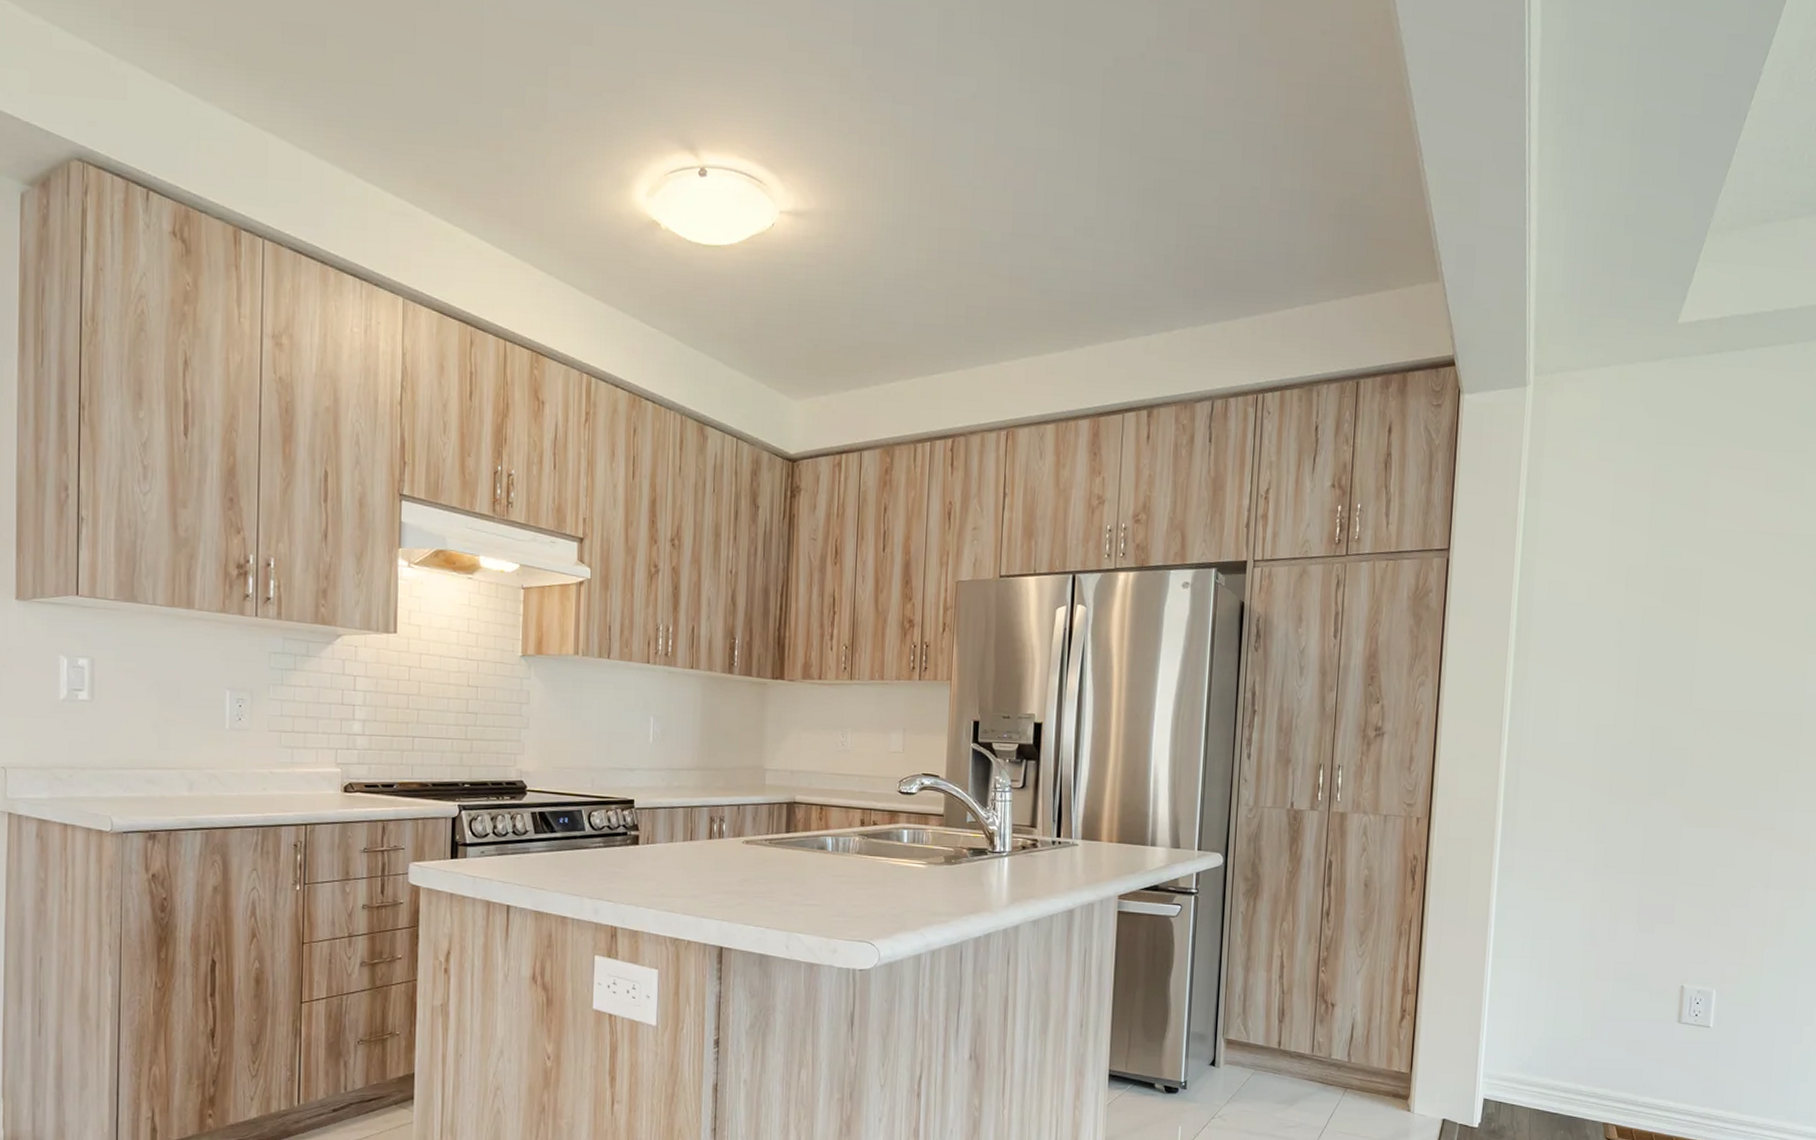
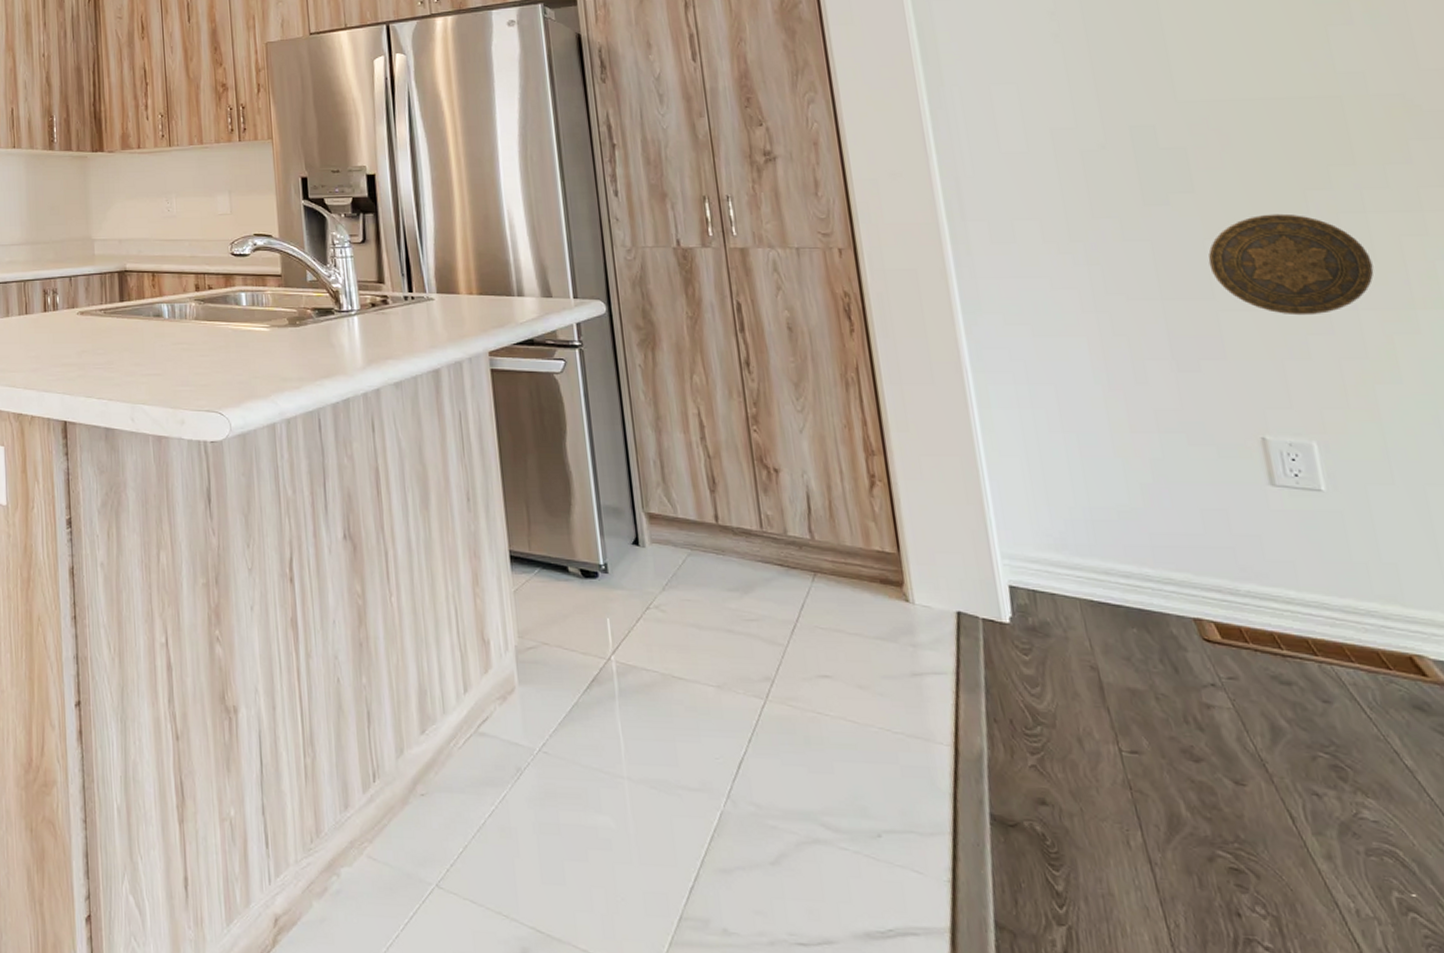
decorative plate: none [1680,808,1788,891] -> present [1208,213,1374,316]

